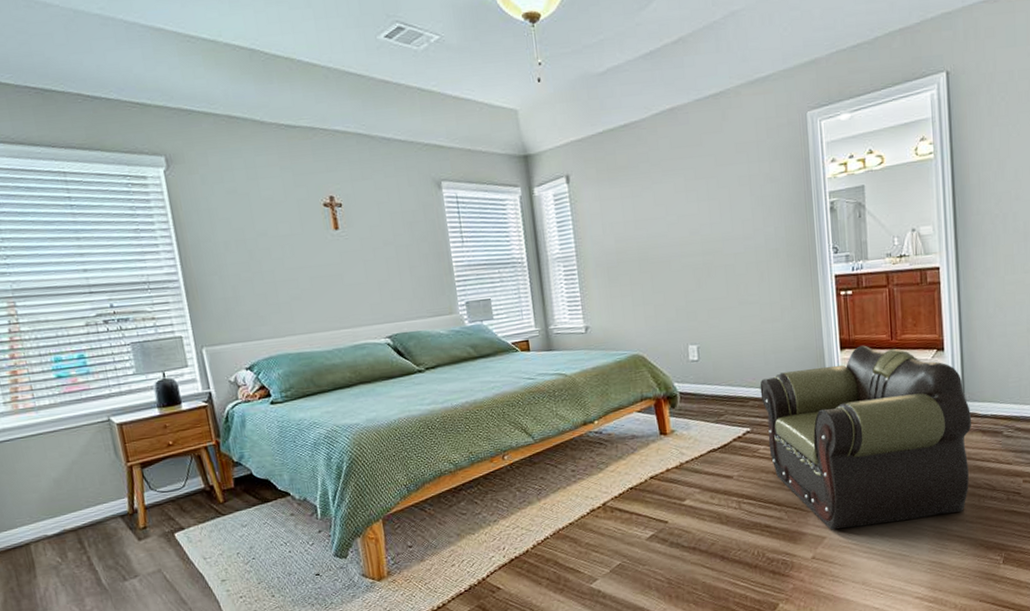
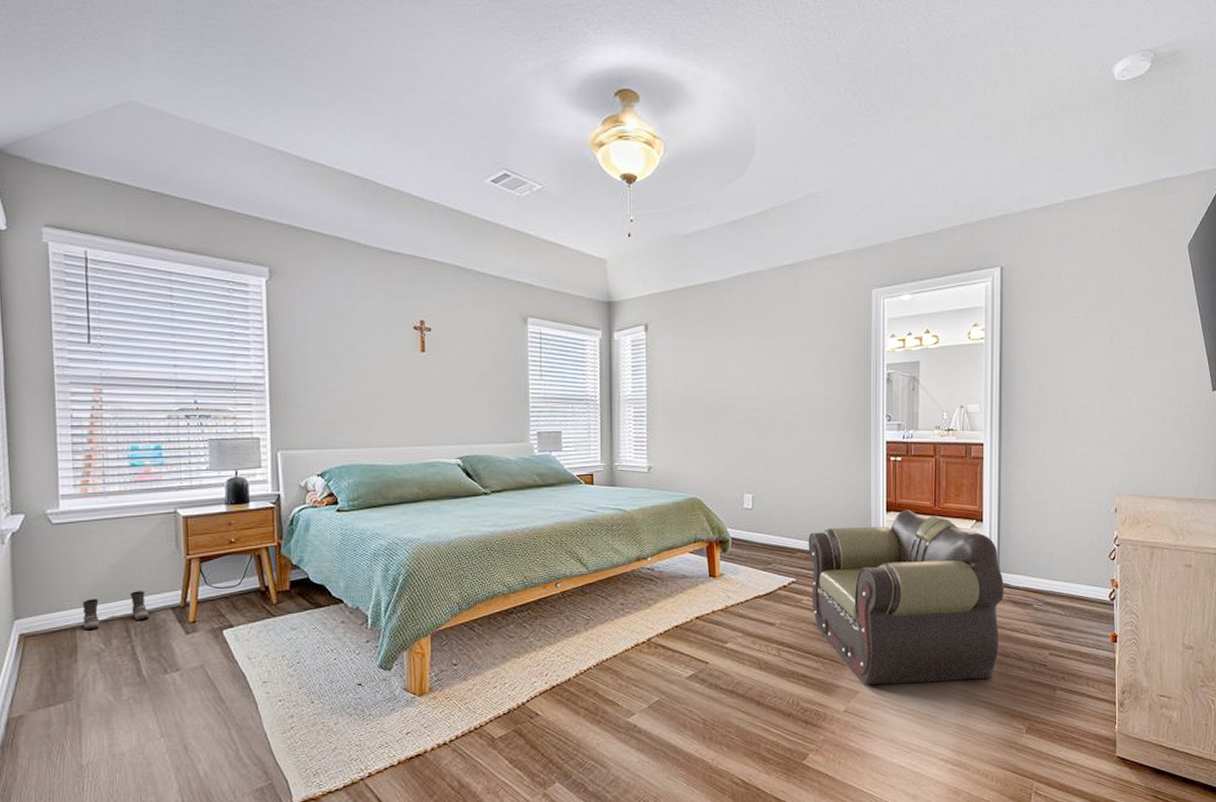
boots: none [31,501,100,546] -> present [82,591,149,631]

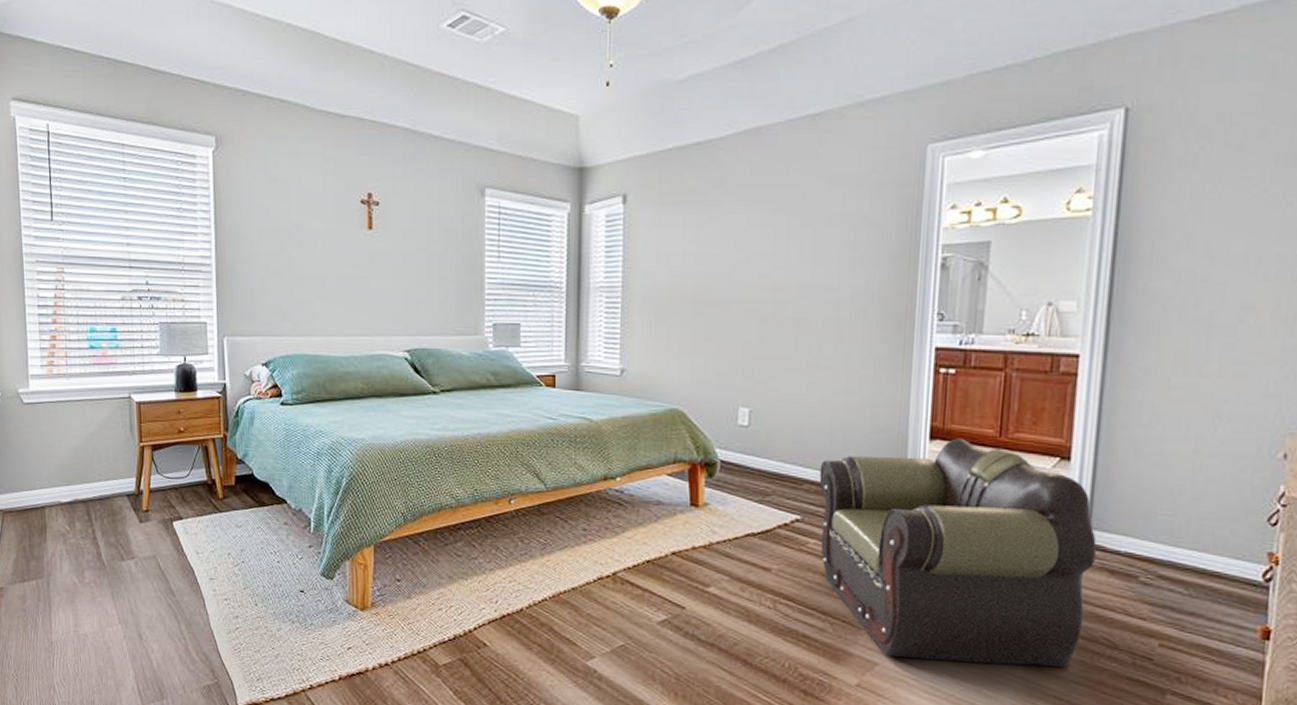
boots: present [82,591,149,631] -> none [49,475,107,511]

